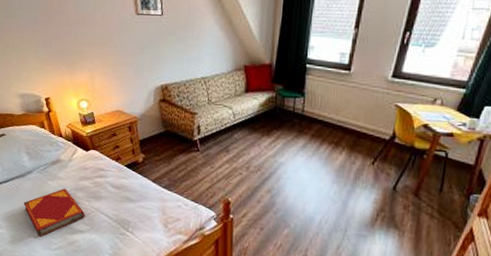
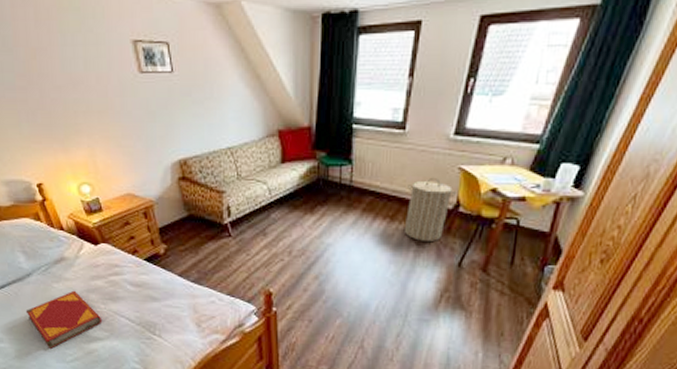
laundry hamper: none [346,111,394,167] -> present [404,177,457,241]

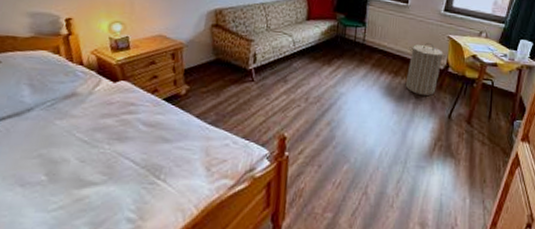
hardback book: present [25,290,101,349] -> none [13,128,103,195]

